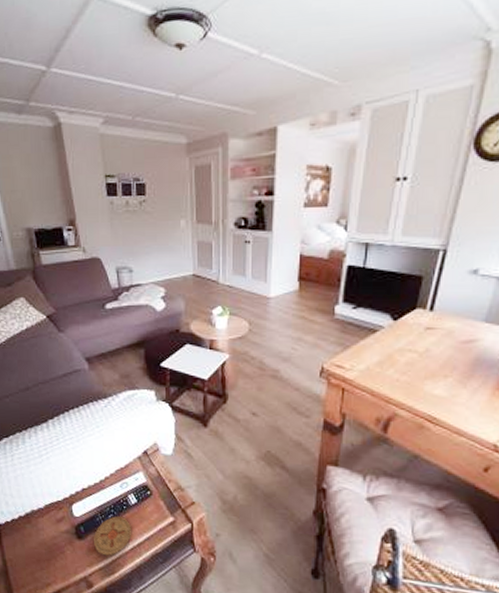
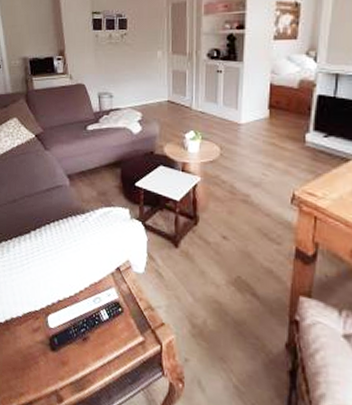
coaster: present [94,516,131,556] -> none [66,331,102,371]

